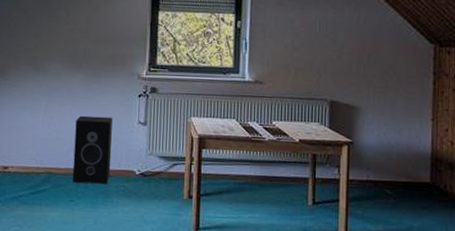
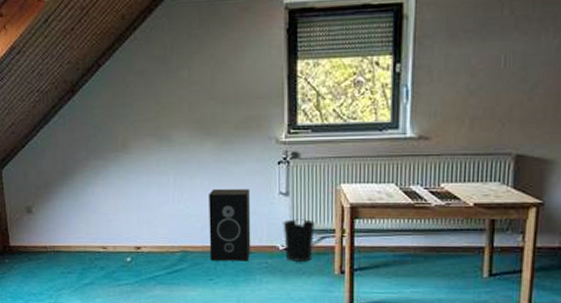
wastebasket: none [139,146,168,187] -> present [283,219,315,263]

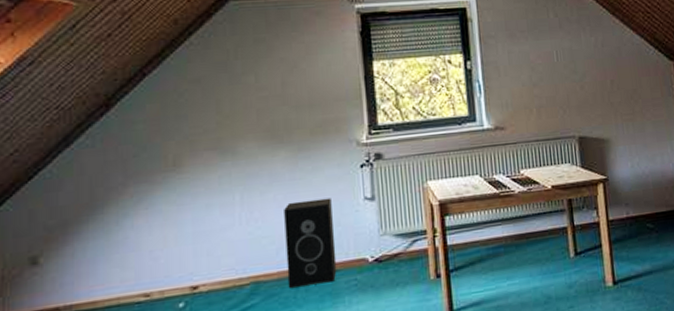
wastebasket: present [283,219,315,263] -> none [370,223,406,274]

